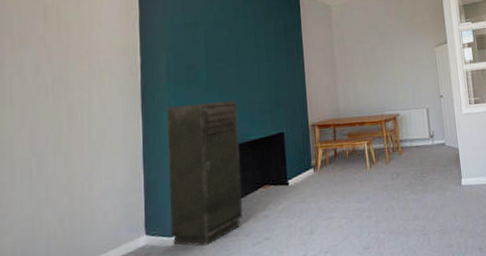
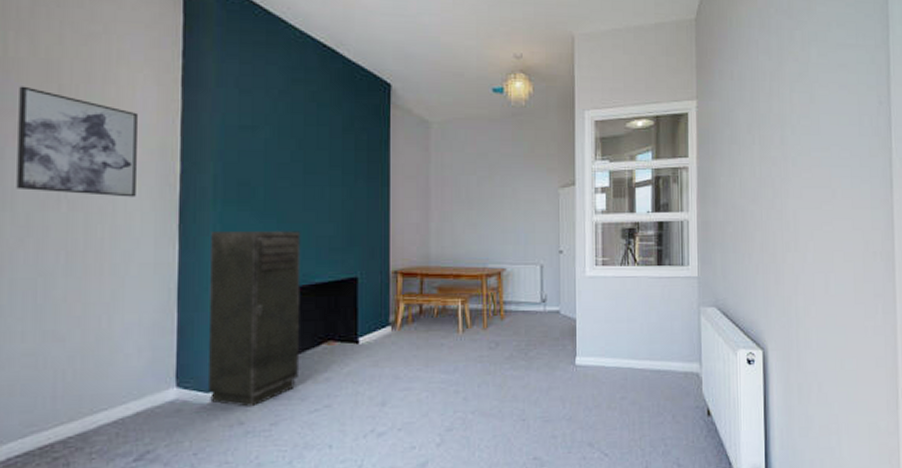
wall art: none [14,9,107,90] -> present [16,86,137,197]

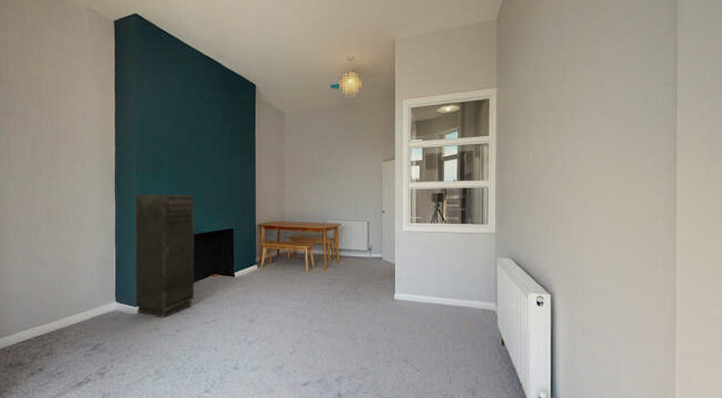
wall art: present [16,86,137,197] -> none [17,96,88,171]

